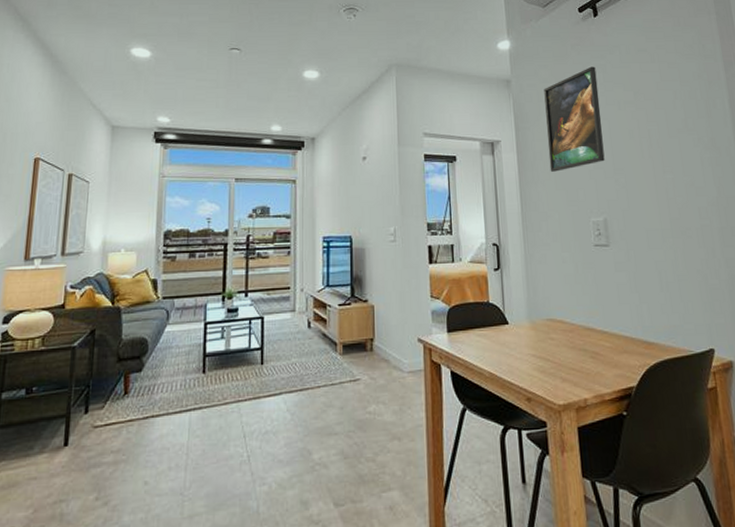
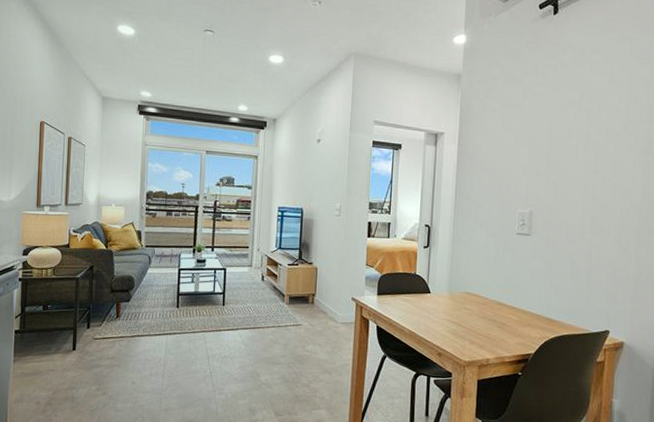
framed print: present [544,66,605,172] -> none [487,65,547,165]

